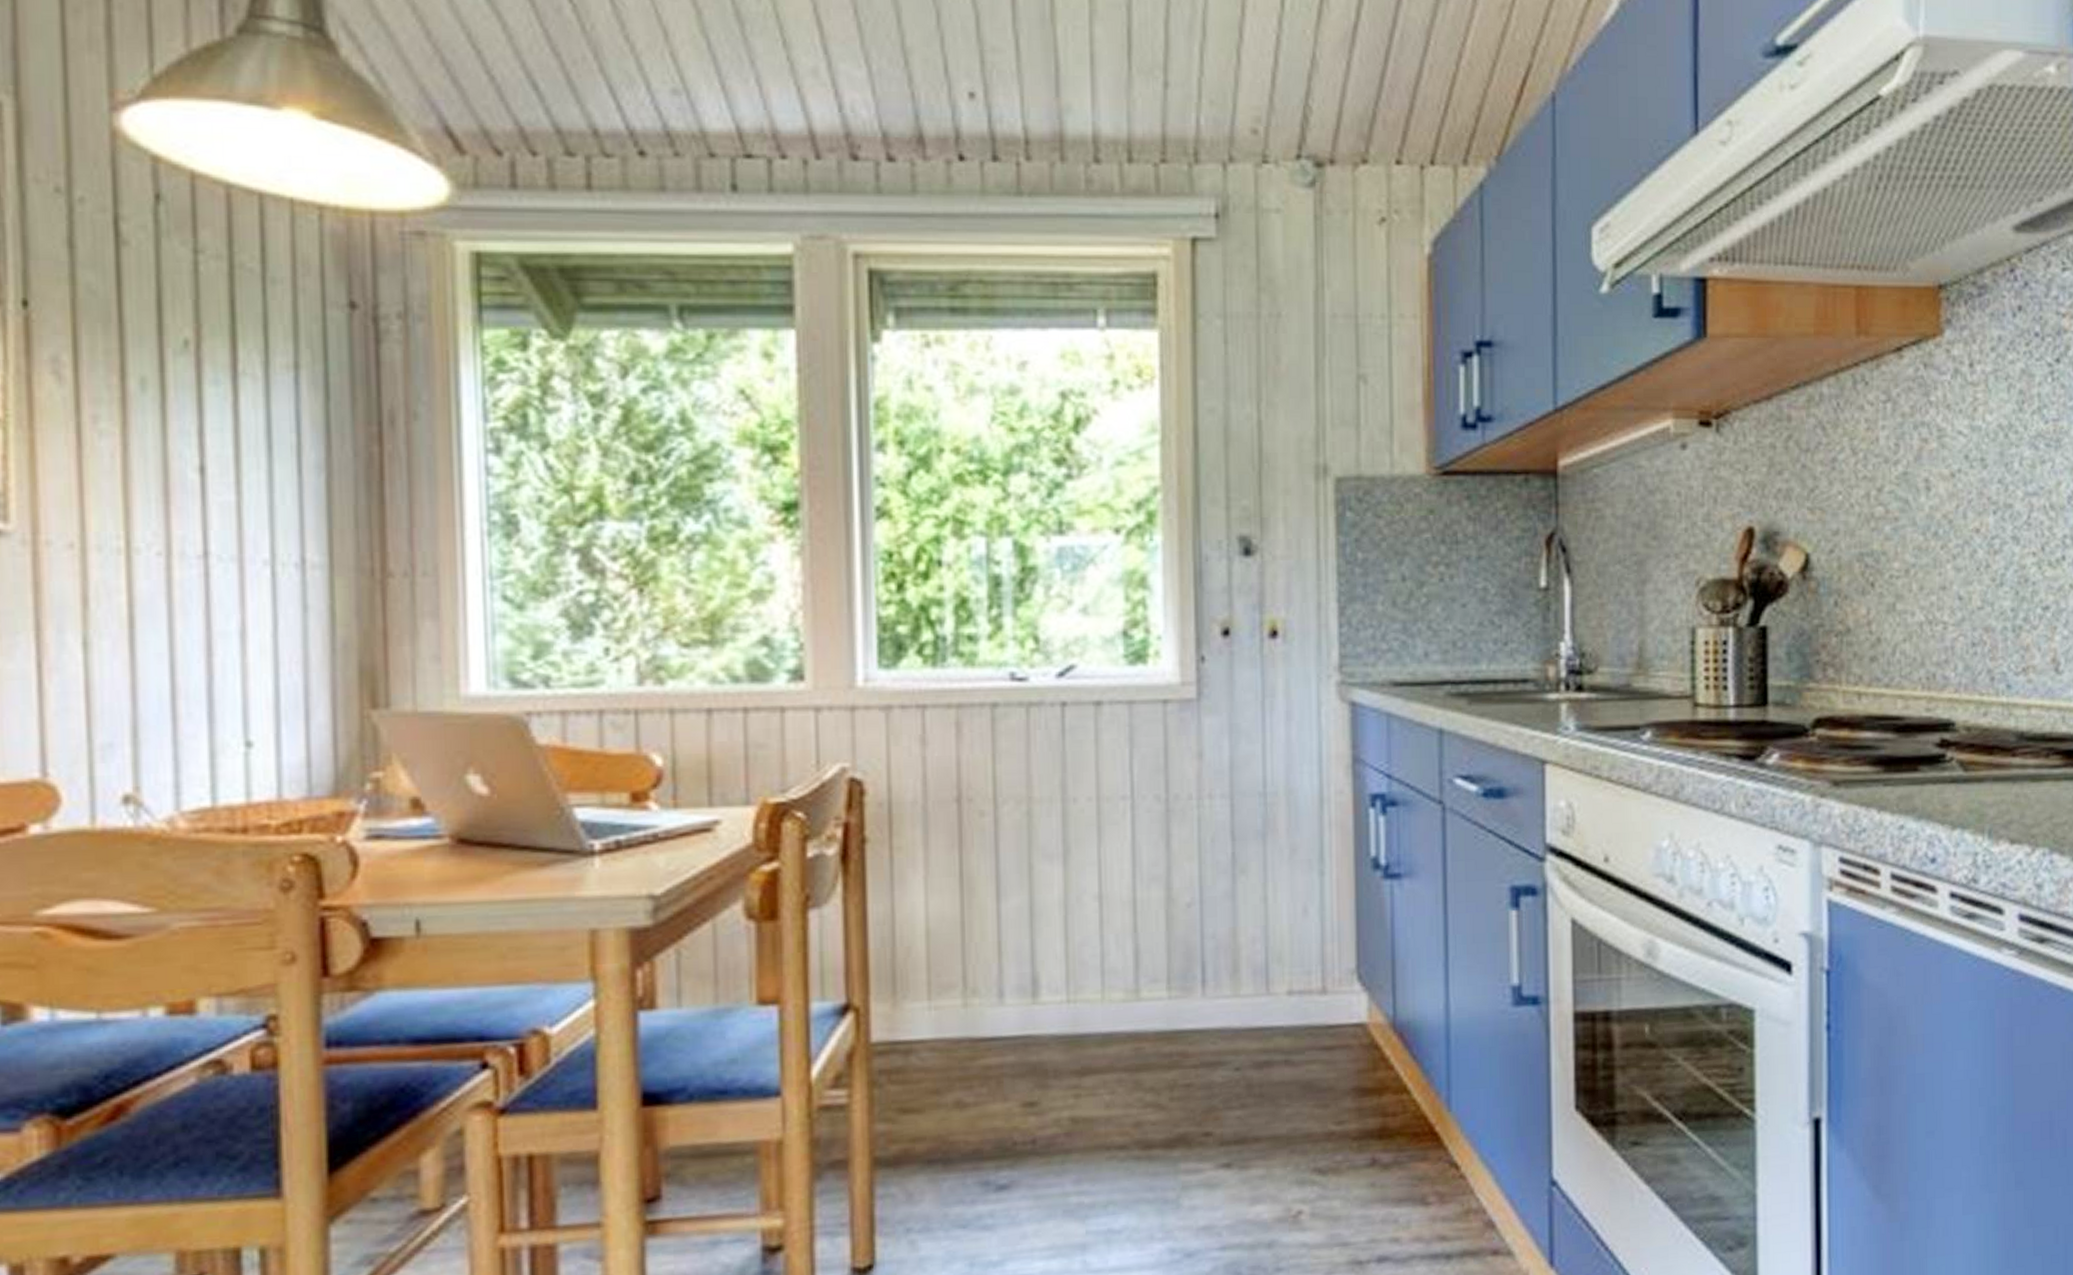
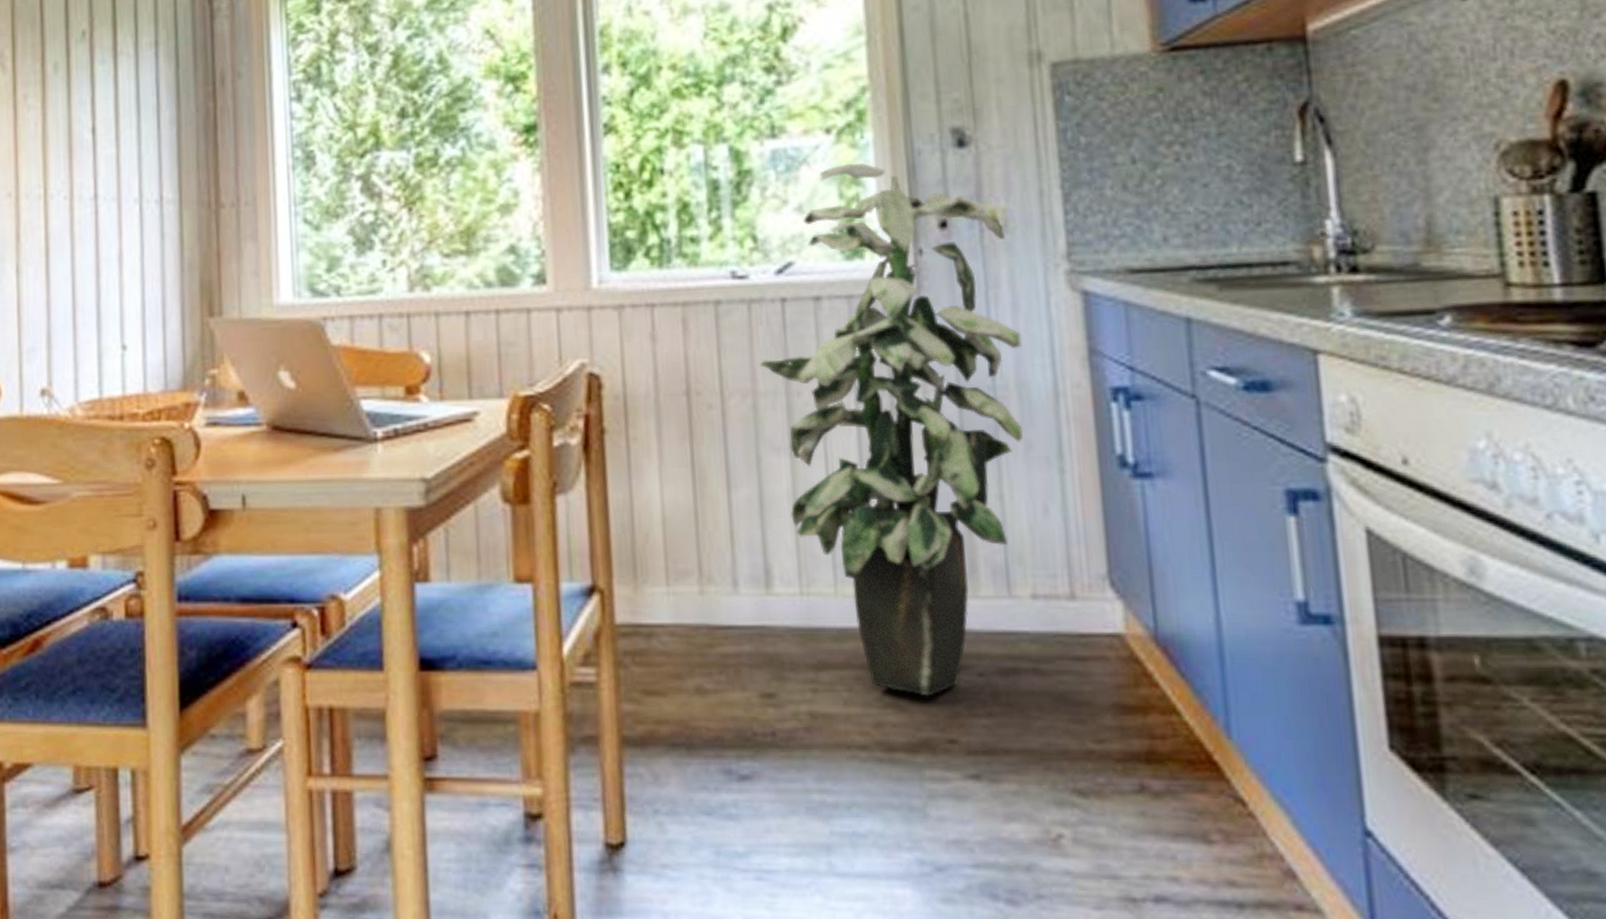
indoor plant: none [1035,565,1293,1094] -> present [759,163,1024,696]

